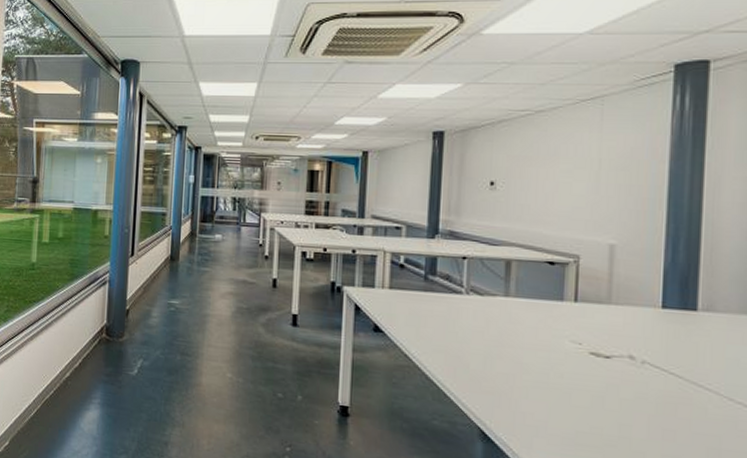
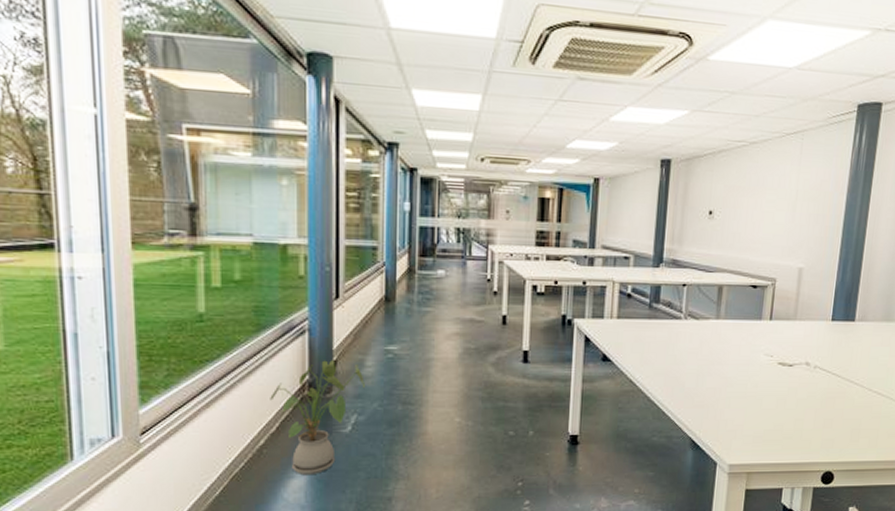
house plant: none [76,308,150,410] -> present [270,360,365,476]

